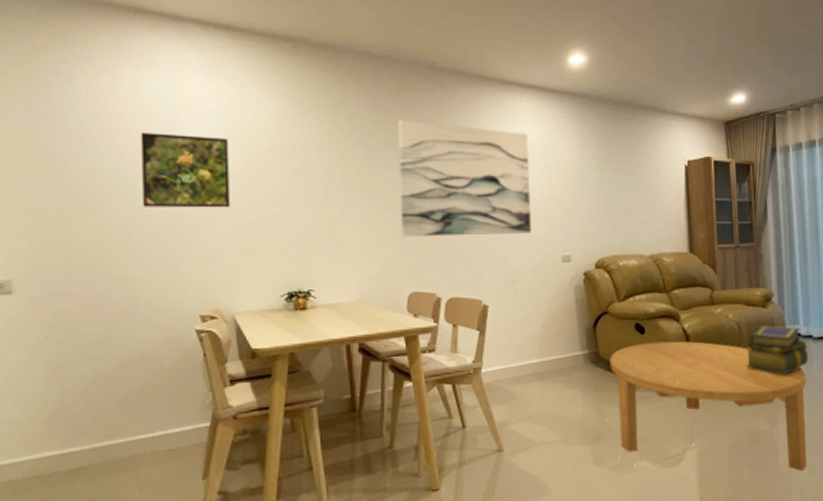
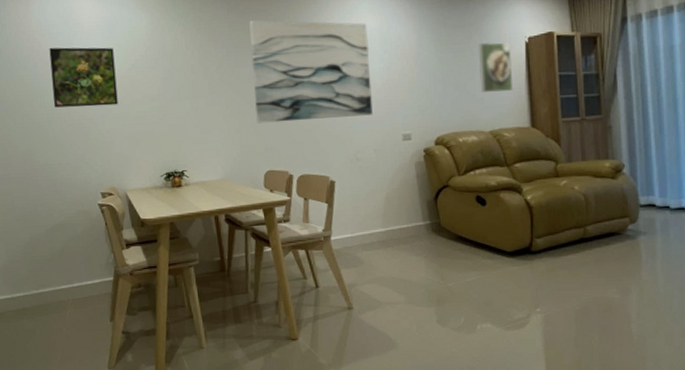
coffee table: present [610,341,807,471] -> none [451,212,663,340]
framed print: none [640,164,673,215] -> present [478,42,513,92]
stack of books: present [745,325,810,375] -> none [593,196,667,246]

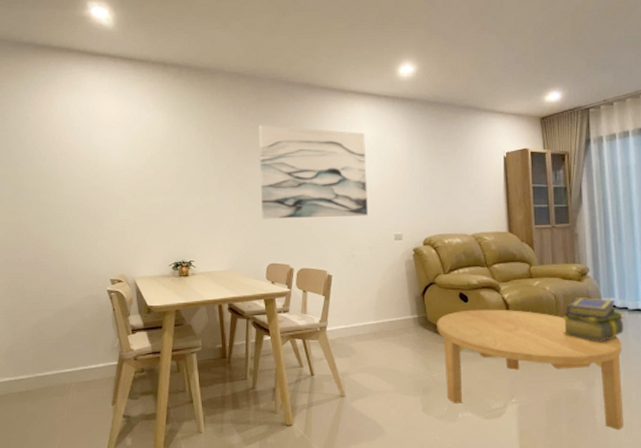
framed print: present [49,47,118,108] -> none [69,140,132,198]
coffee table: none [451,212,663,340] -> present [437,309,623,430]
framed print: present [478,42,513,92] -> none [462,155,493,200]
stack of books: none [593,196,667,246] -> present [562,297,625,343]

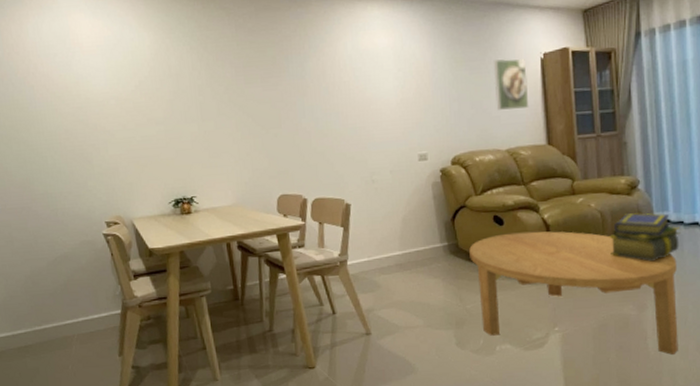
wall art: present [258,125,368,219] -> none [258,38,388,146]
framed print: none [462,155,493,200] -> present [493,58,529,110]

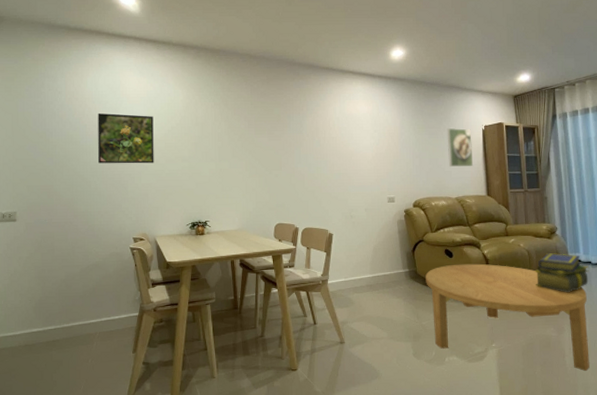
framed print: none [46,68,122,133] -> present [98,112,154,164]

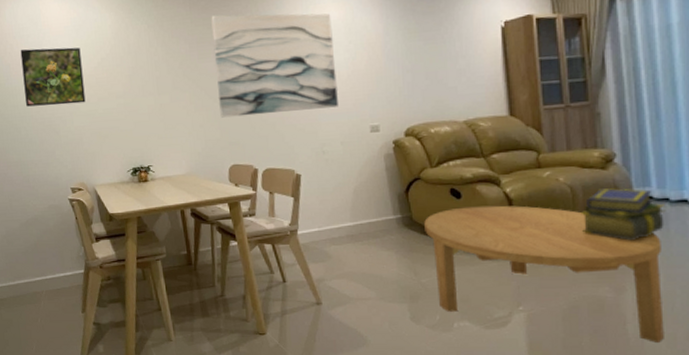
wall art: none [268,100,364,184] -> present [211,13,338,118]
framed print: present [447,128,474,167] -> none [449,27,489,81]

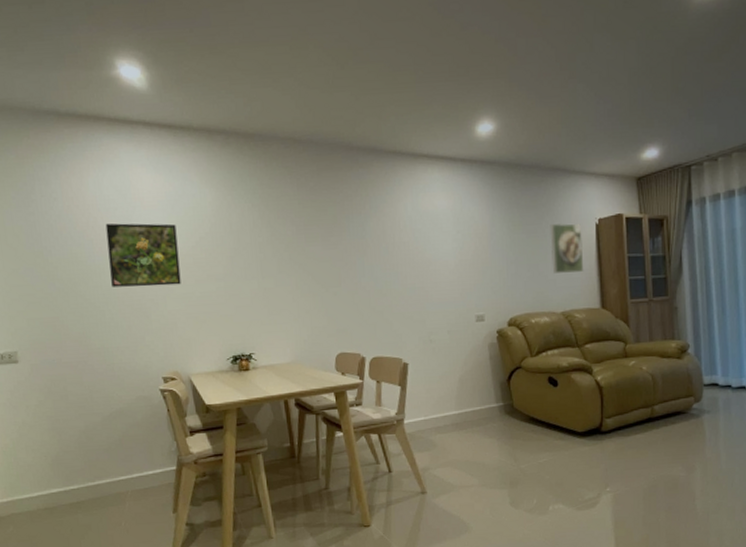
wall art: present [211,13,338,118] -> none [320,197,446,304]
coffee table: present [424,205,664,342] -> none [524,393,725,516]
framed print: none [449,27,489,81] -> present [550,223,584,273]
stack of books: present [580,188,666,241] -> none [660,376,728,424]

